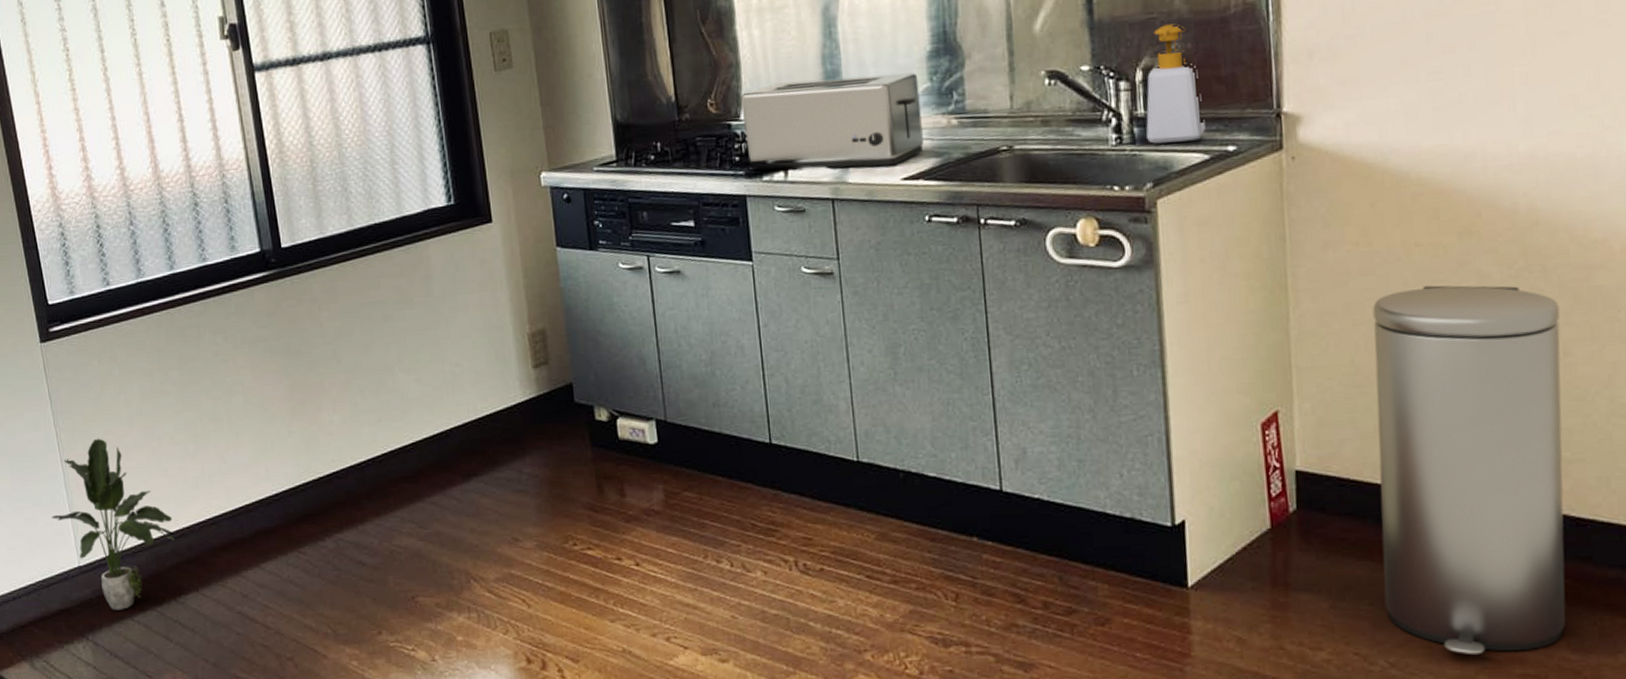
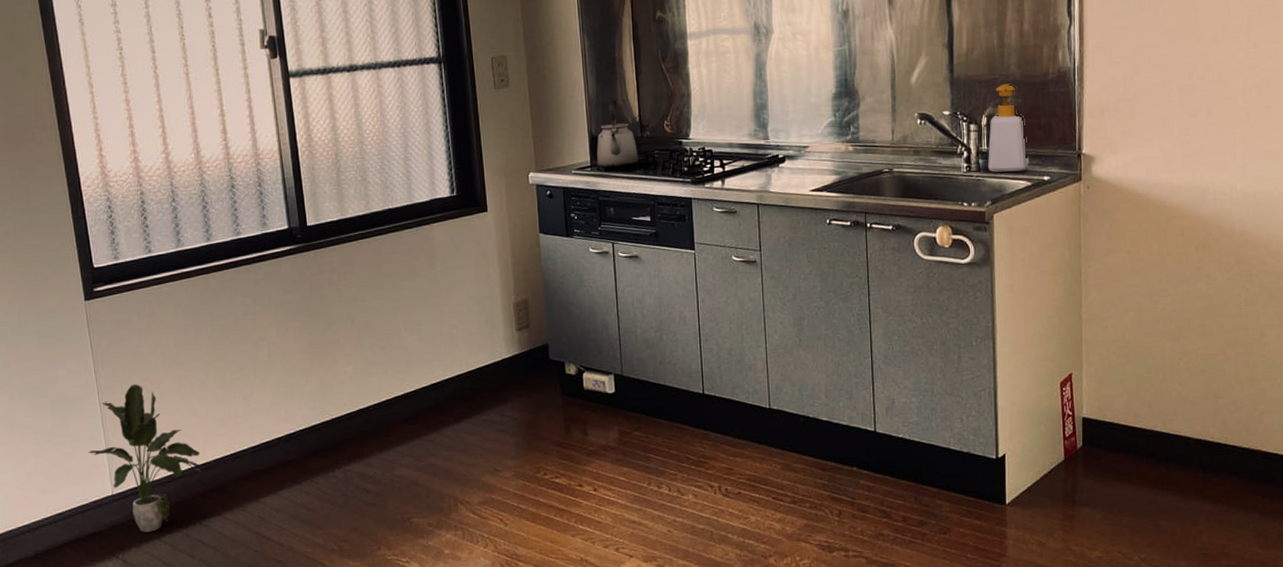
kettle: none [623,75,677,166] -> present [597,99,639,171]
toaster: present [741,73,924,171] -> none [690,109,827,180]
pedal bin: present [1372,285,1566,656] -> none [1138,283,1260,552]

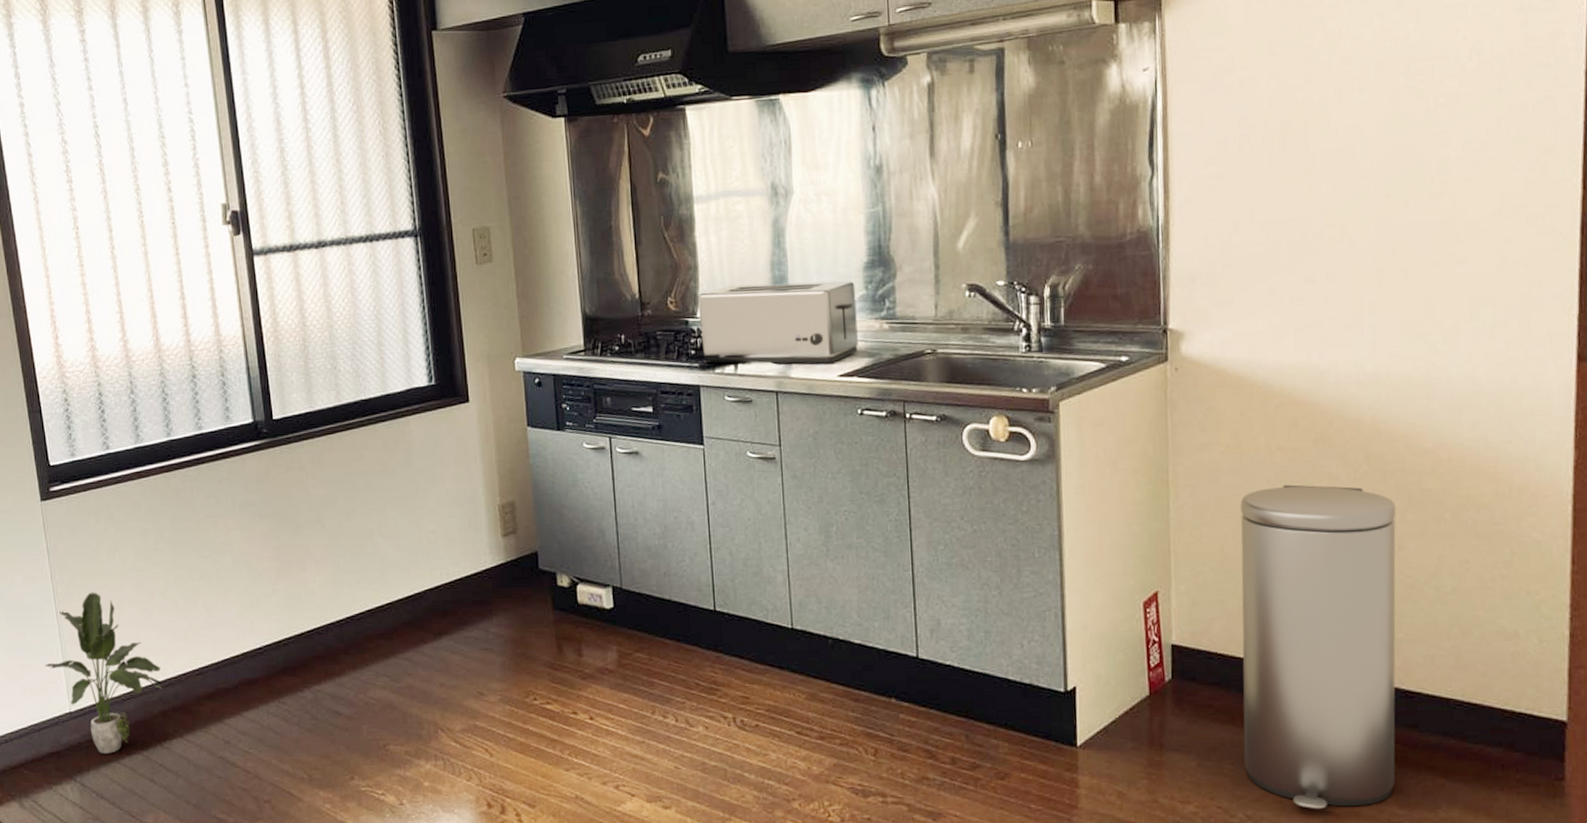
kettle: present [597,99,639,171] -> none [591,273,639,356]
toaster: none [690,109,827,180] -> present [698,281,858,364]
soap bottle: present [988,83,1029,173] -> none [1052,247,1103,353]
pedal bin: none [1138,283,1260,552] -> present [1240,484,1397,810]

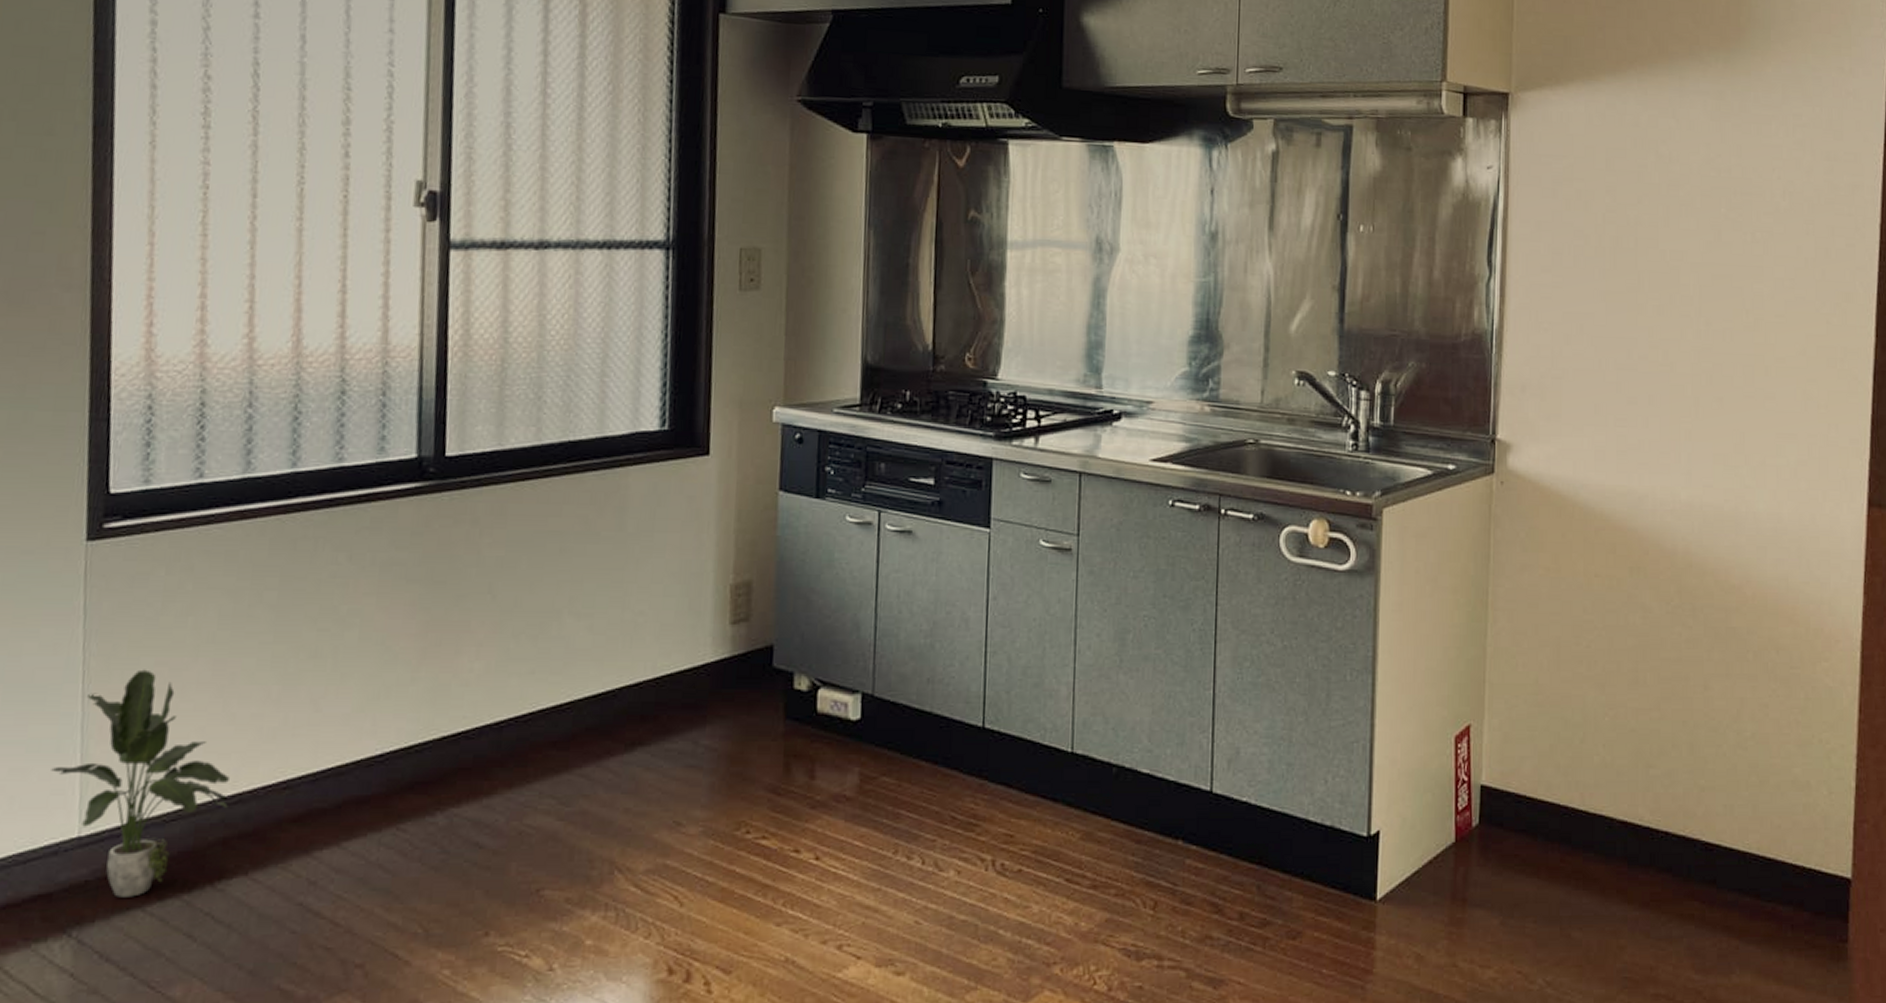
toaster: present [698,281,858,364] -> none [999,346,1178,445]
pedal bin: present [1240,484,1397,810] -> none [1547,614,1704,975]

